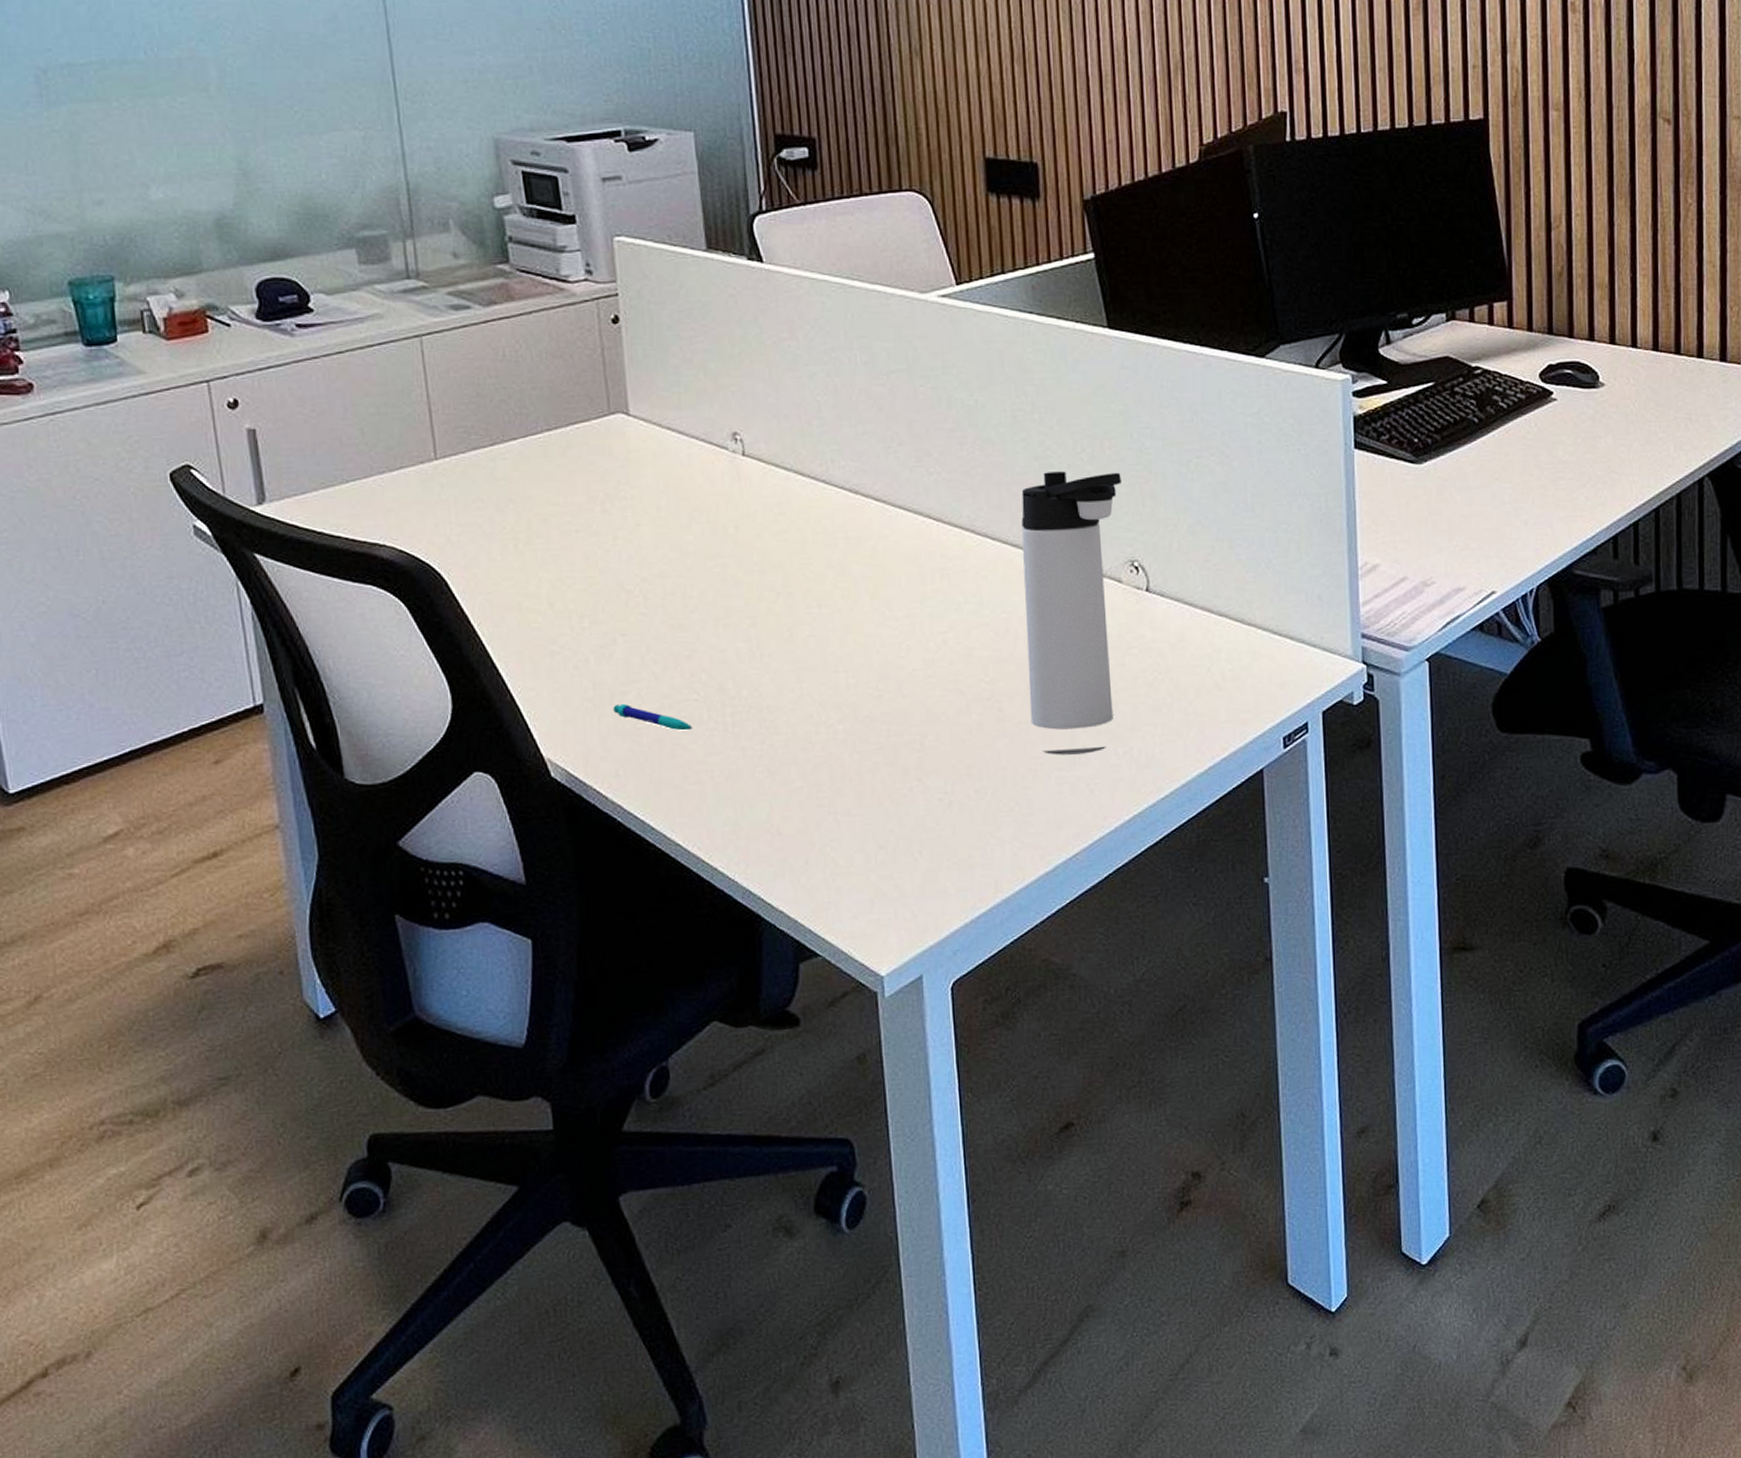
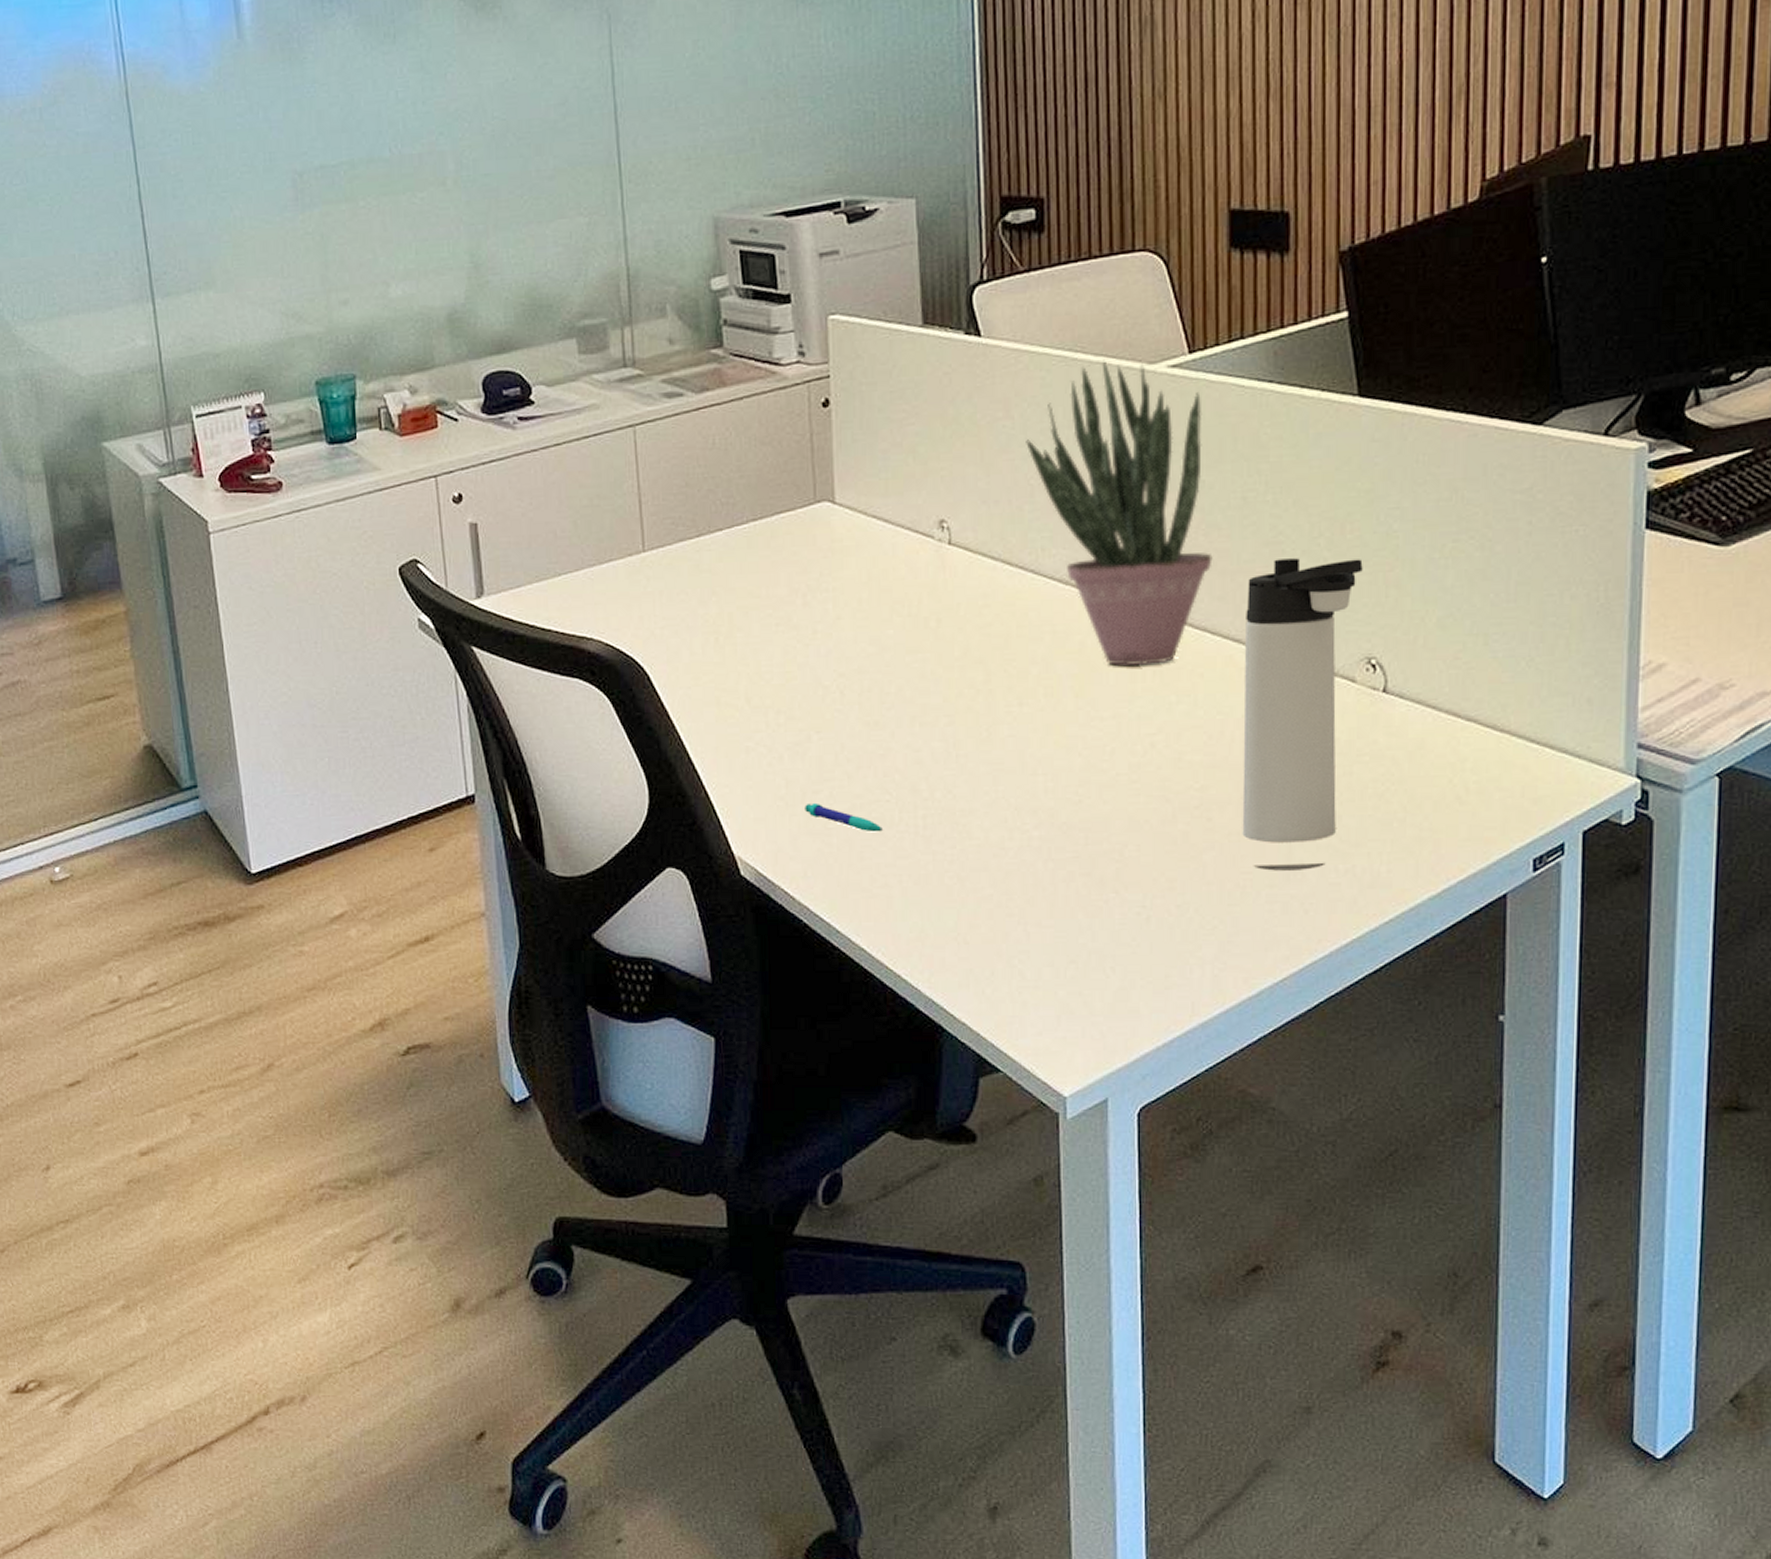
potted plant: none [811,287,989,570] -> present [1026,359,1213,667]

